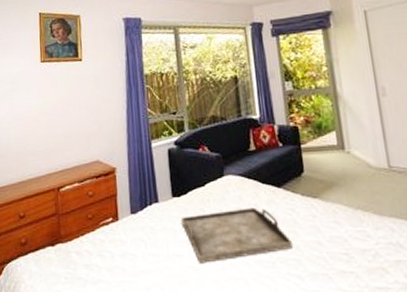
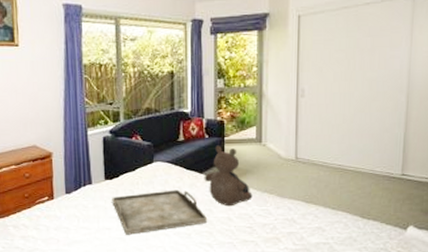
teddy bear: none [282,154,344,228] -> present [204,145,253,207]

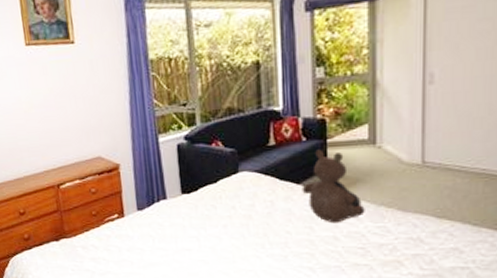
serving tray: present [112,189,208,235] -> none [191,204,308,257]

